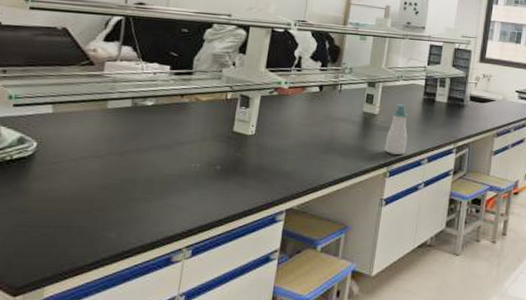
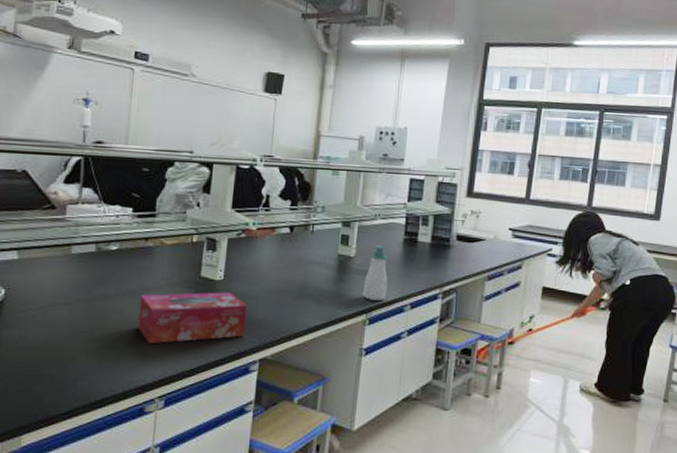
tissue box: none [169,146,277,196] -> present [137,292,248,344]

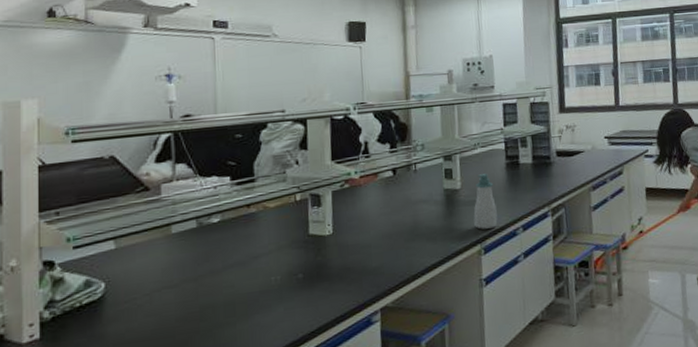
tissue box: present [137,292,248,344] -> none [249,245,362,313]

